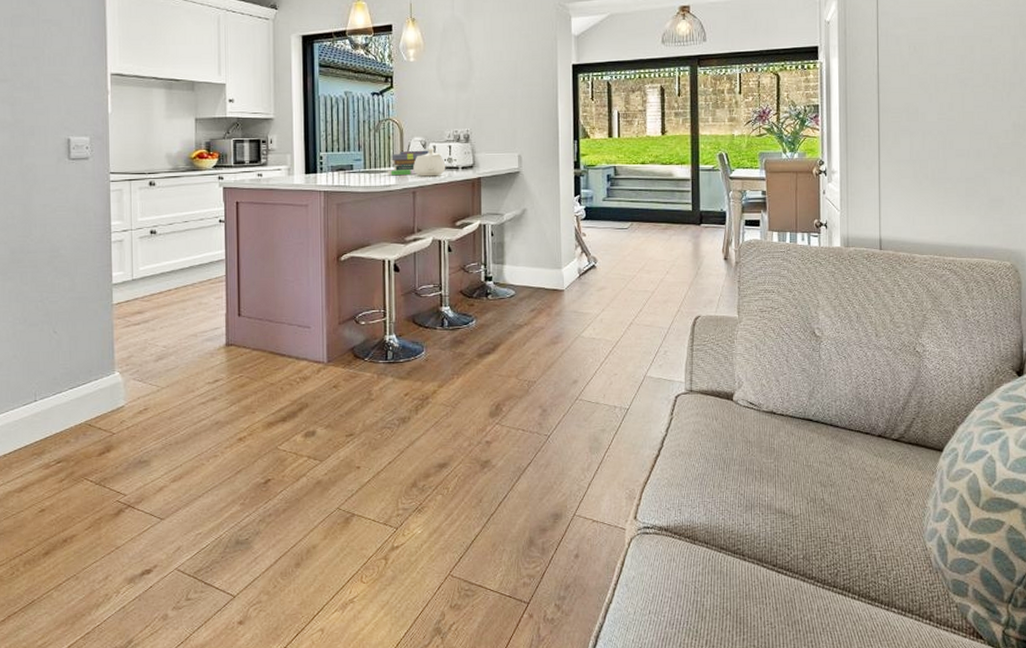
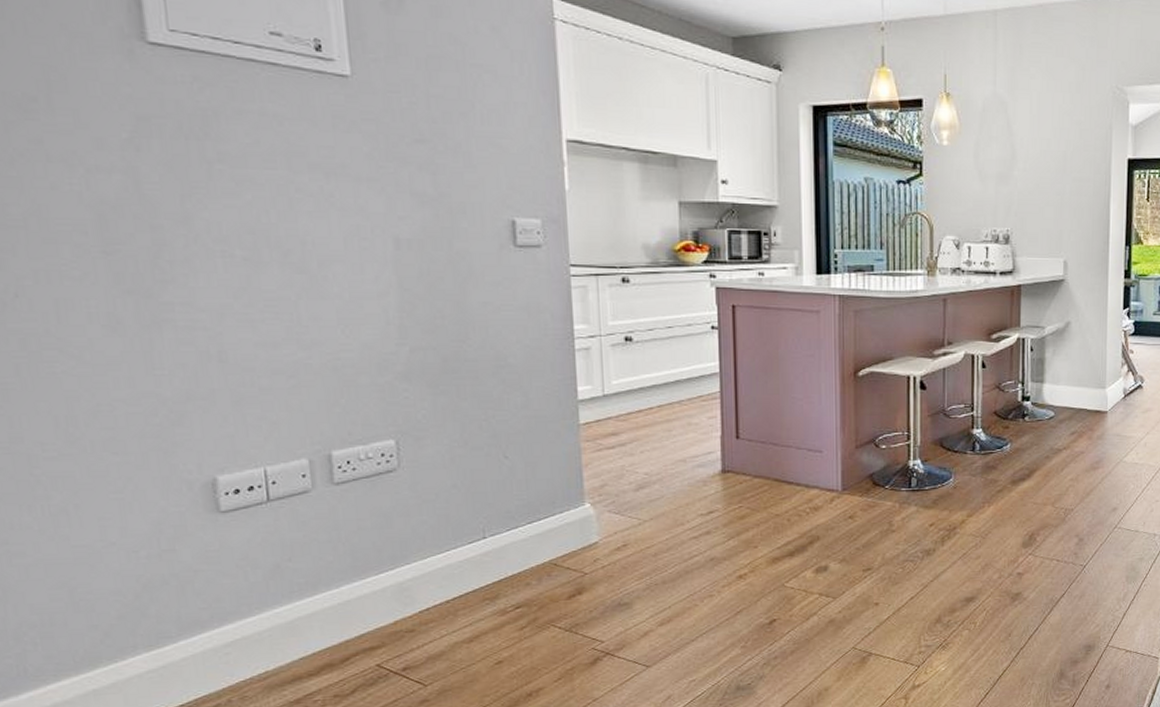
books: present [387,150,429,176] -> none [914,251,963,280]
teapot: present [413,149,446,177] -> none [944,250,982,282]

